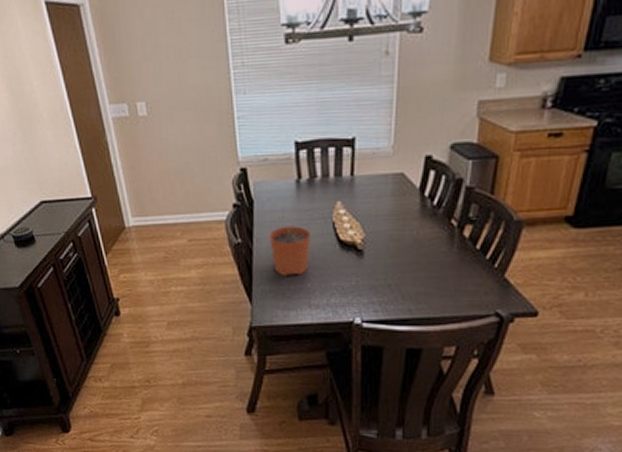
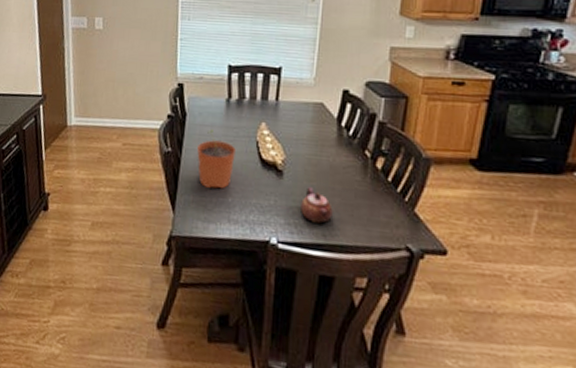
teapot: none [384,264,418,299] -> present [301,187,333,224]

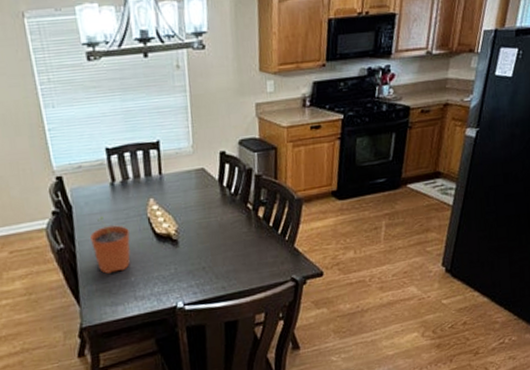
teapot: present [301,187,333,224] -> none [199,248,228,279]

